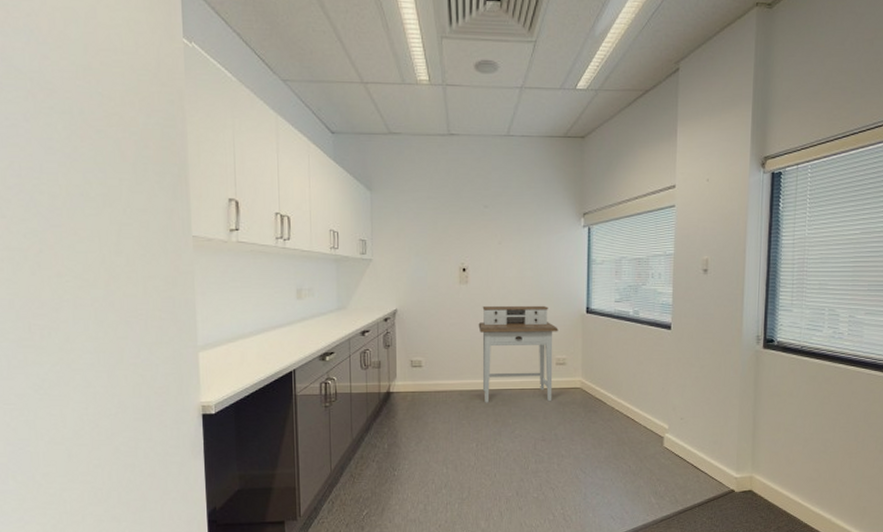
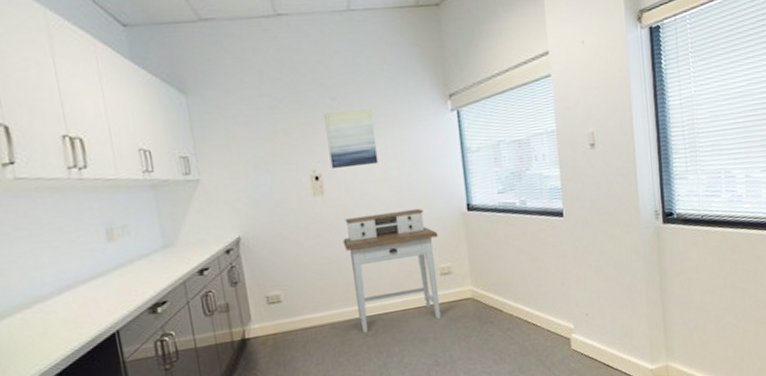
wall art: none [477,216,517,265] -> present [324,109,379,168]

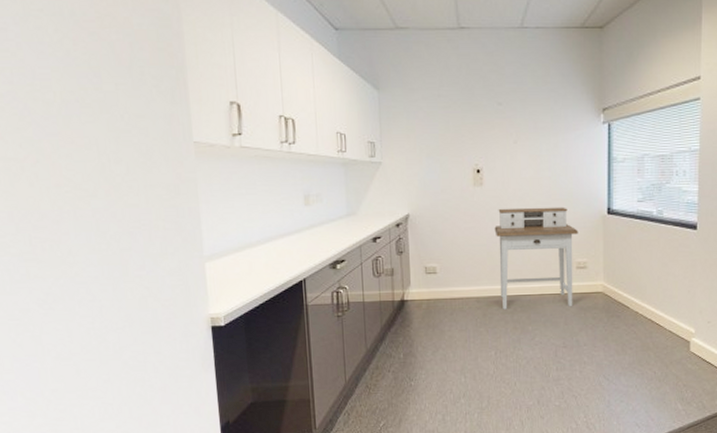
wall art: present [324,109,379,168] -> none [490,114,533,165]

